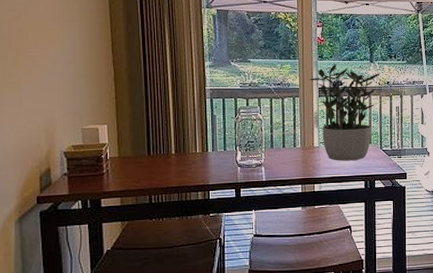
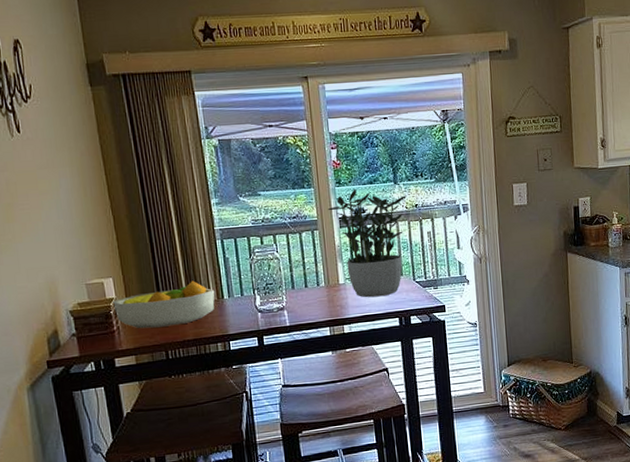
fruit bowl: none [105,133,200,173] -> present [113,280,215,329]

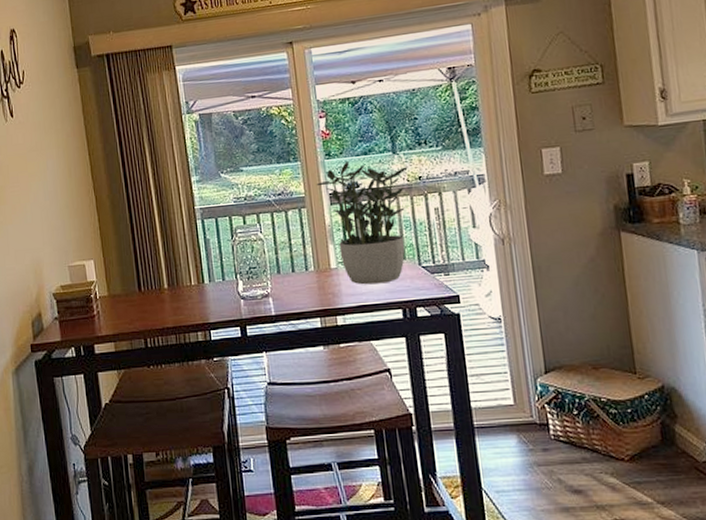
fruit bowl: present [113,280,215,329] -> none [94,263,195,314]

